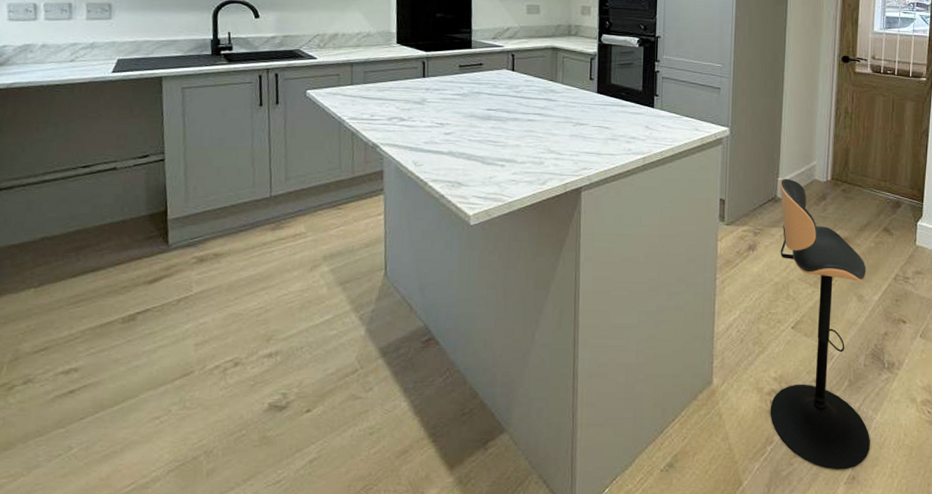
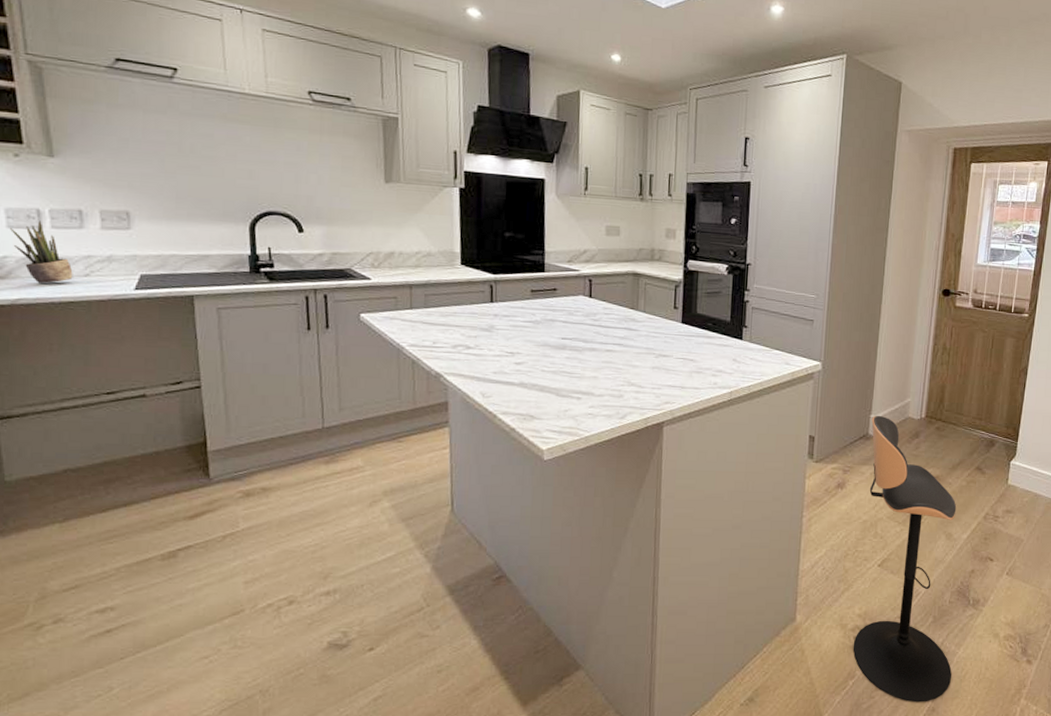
potted plant: none [11,13,61,70] -> present [10,220,73,285]

